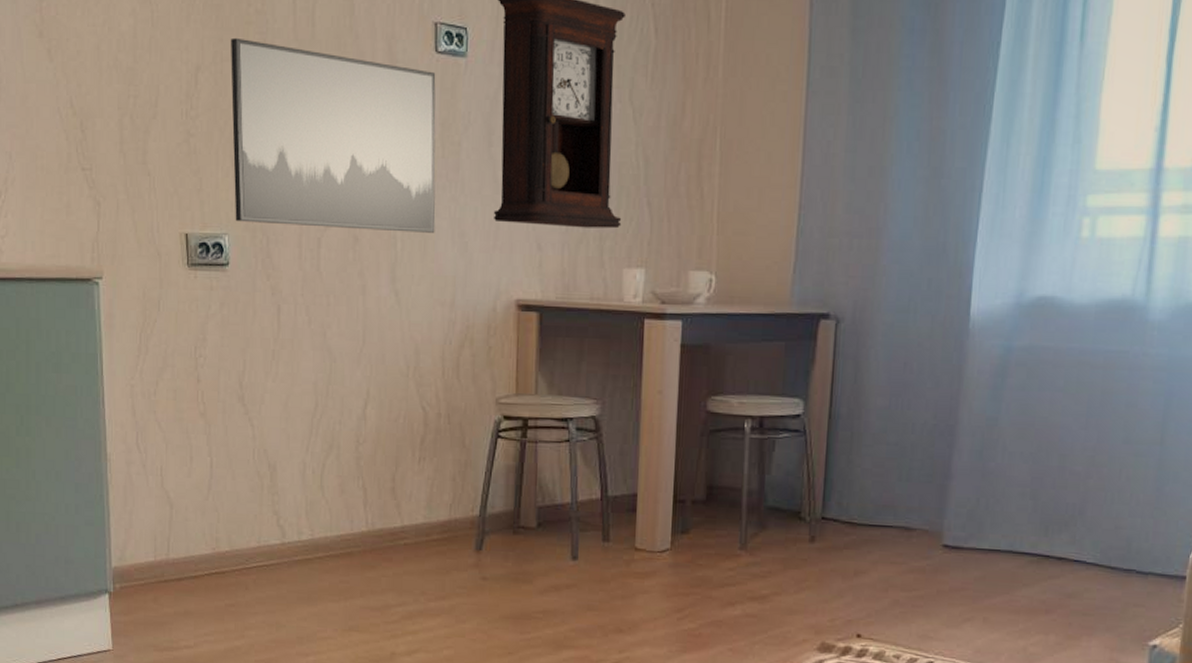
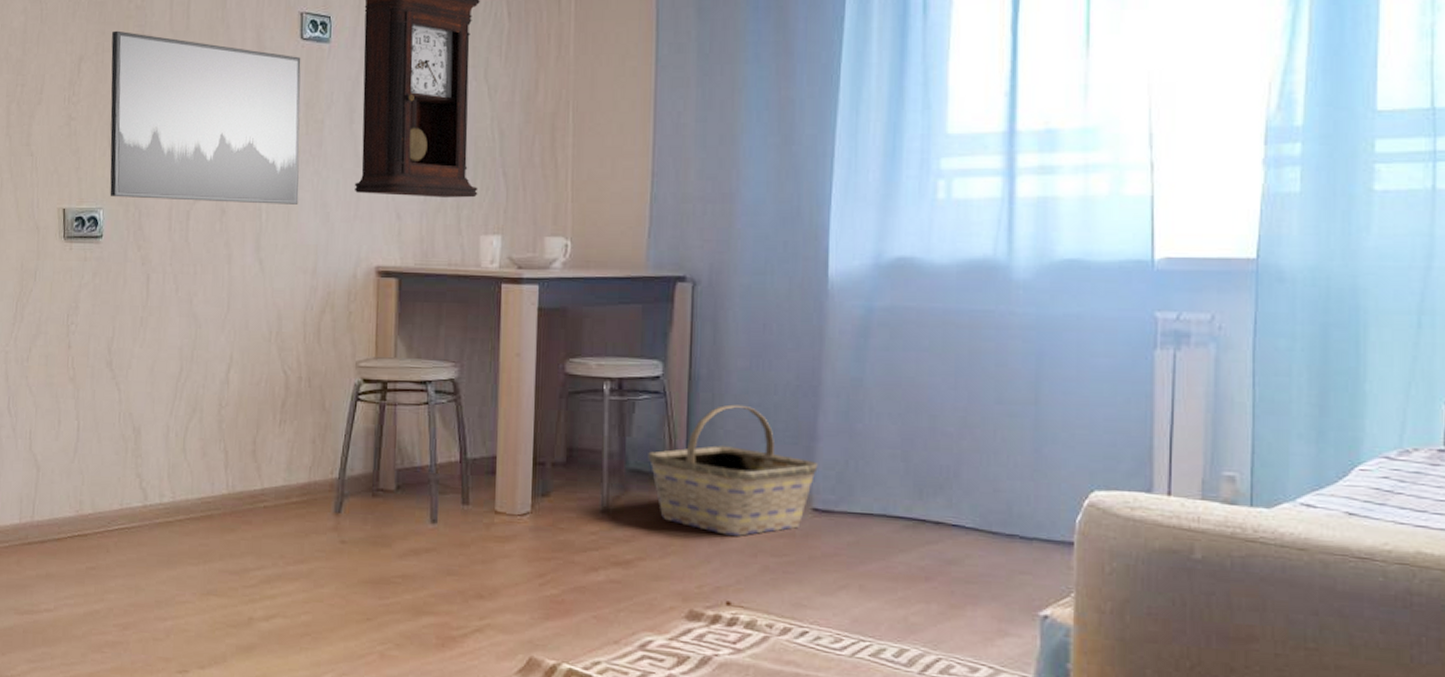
basket: none [786,443,951,572] -> present [648,404,818,536]

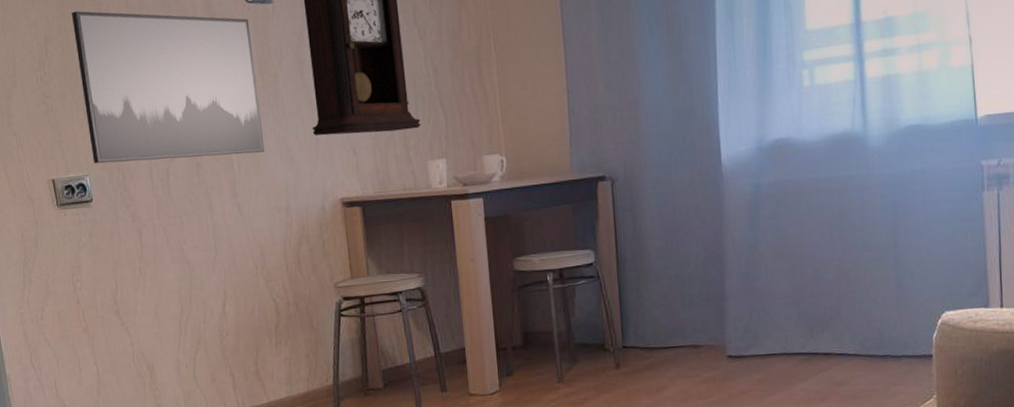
basket: present [648,404,818,536] -> none [590,278,729,387]

